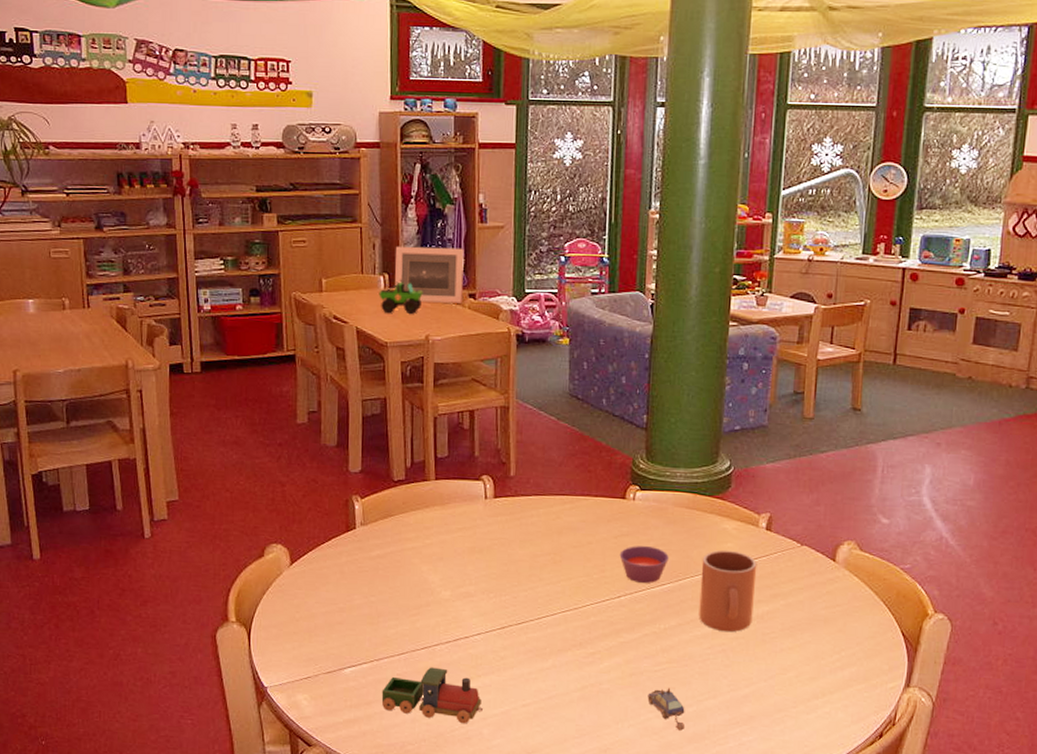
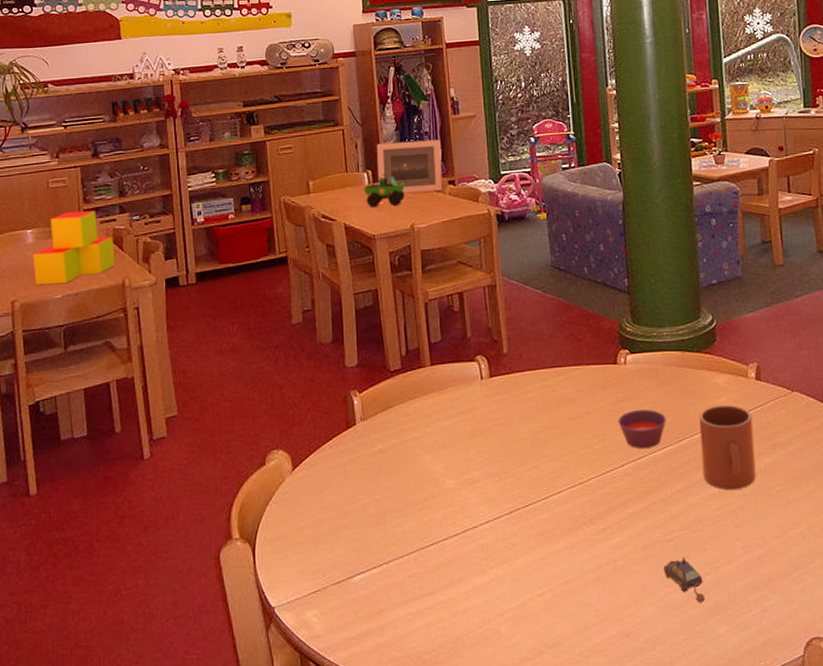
toy blocks: none [34,285,119,359] -> present [33,211,116,286]
toy train: present [381,667,483,724] -> none [393,563,498,624]

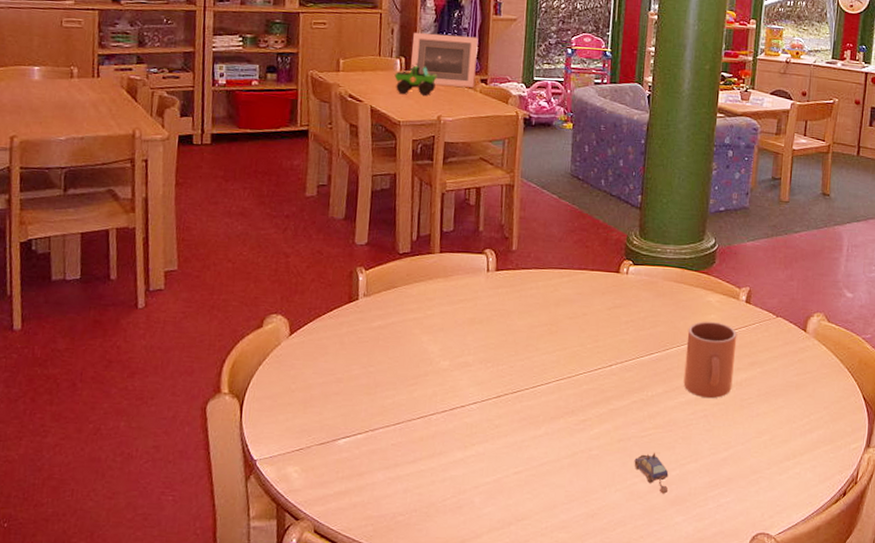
toy blocks: present [33,211,116,286] -> none [38,54,128,127]
bowl: present [618,409,666,448] -> none [612,317,658,352]

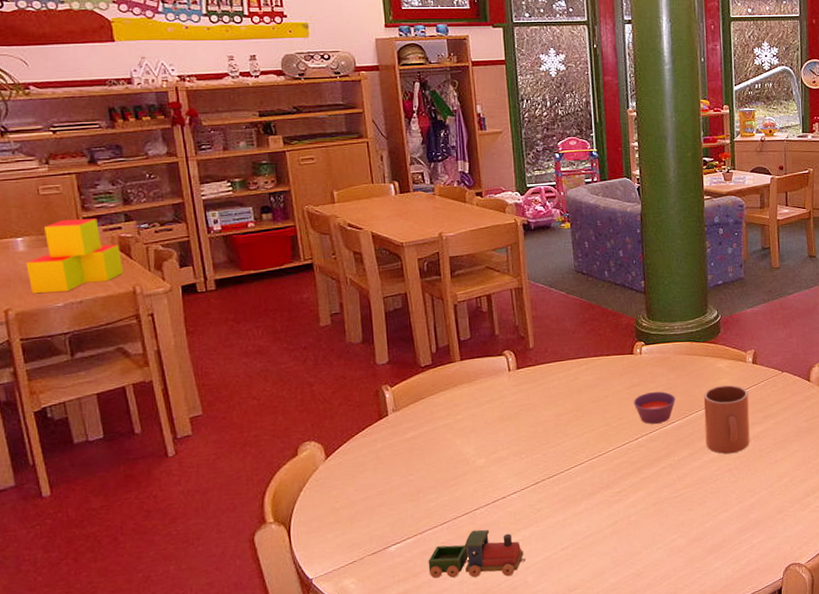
toy blocks: none [38,54,128,127] -> present [26,219,124,294]
toy train: none [374,436,475,493] -> present [428,529,525,579]
toy truck: present [394,62,438,95] -> none [390,185,433,216]
picture frame: present [410,32,479,88] -> none [403,153,470,204]
bowl: none [612,317,658,352] -> present [633,391,676,424]
toy car: present [634,452,669,494] -> none [670,509,705,545]

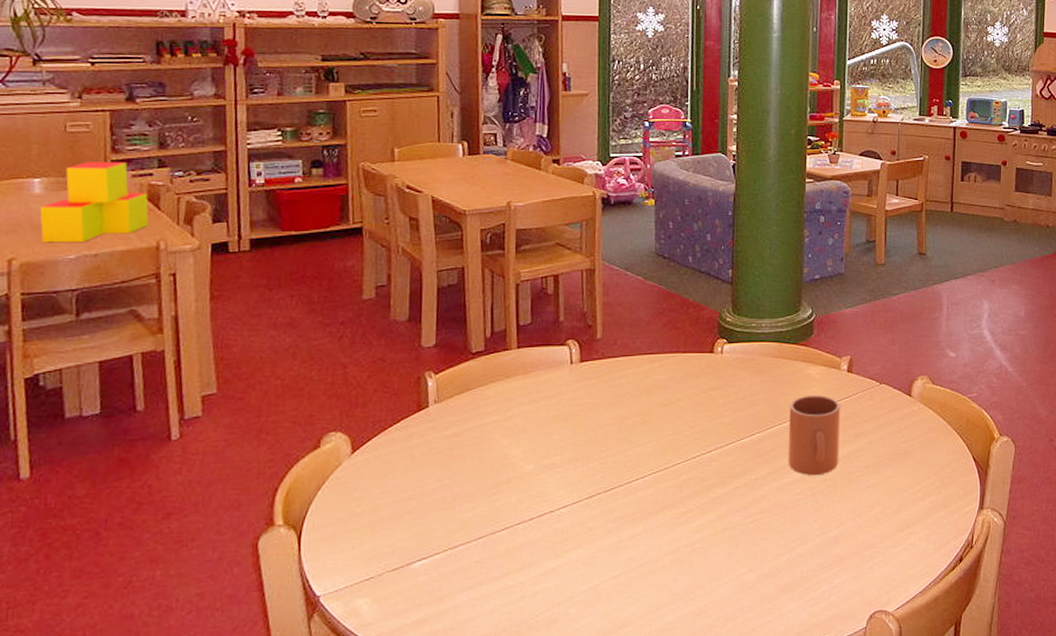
toy train: present [428,529,525,579] -> none [456,548,570,607]
bowl: present [633,391,676,424] -> none [709,398,757,435]

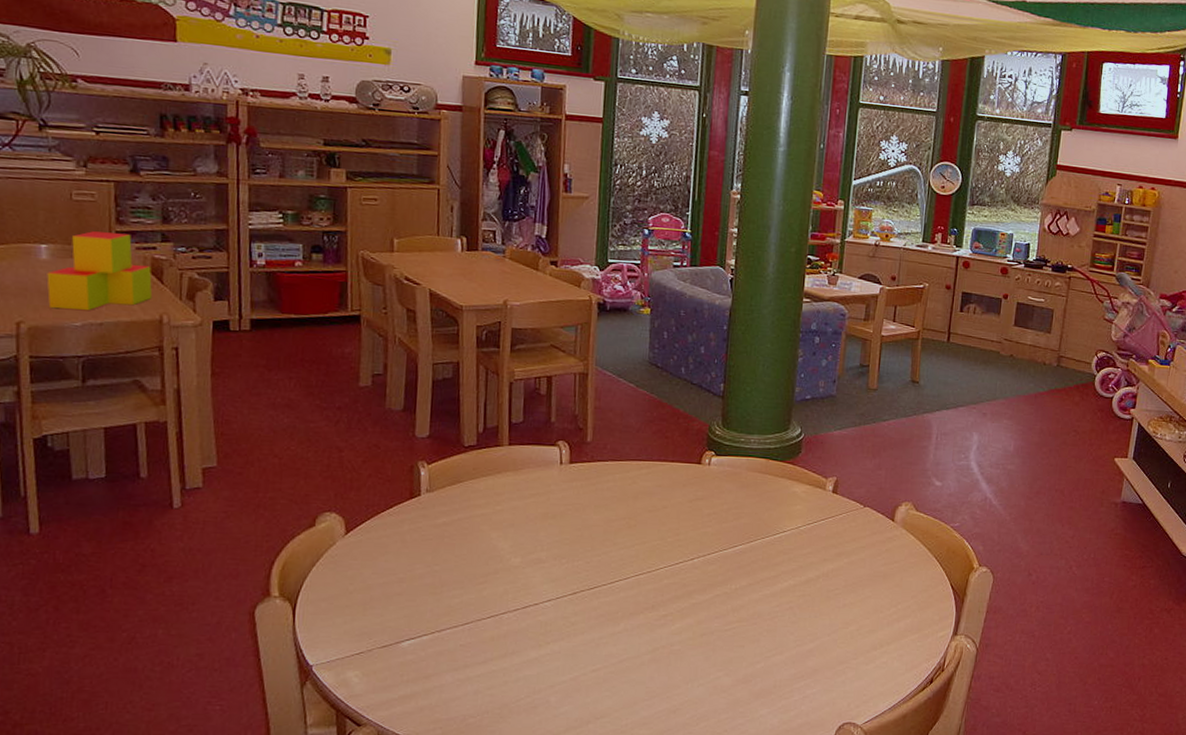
cup: present [788,394,841,476] -> none [768,512,824,590]

